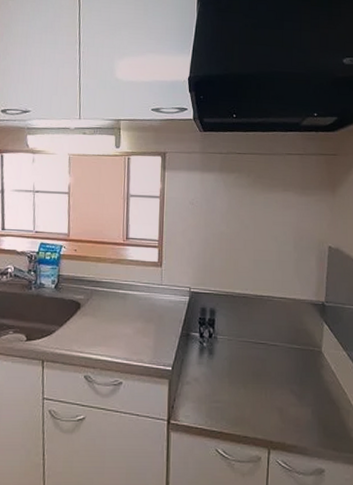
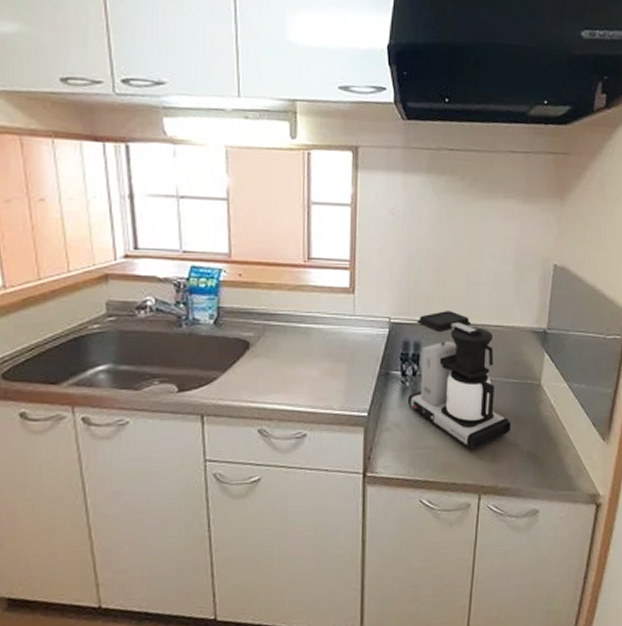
coffee maker: none [204,283,296,406] -> present [407,311,511,449]

